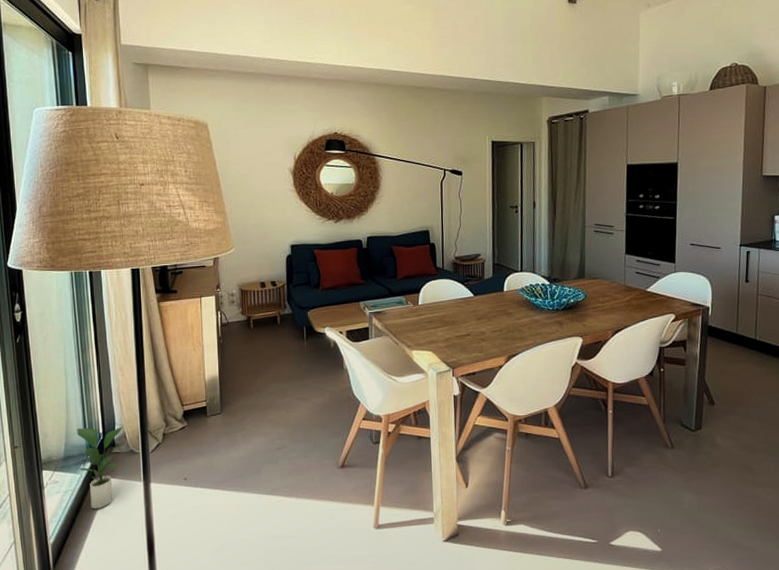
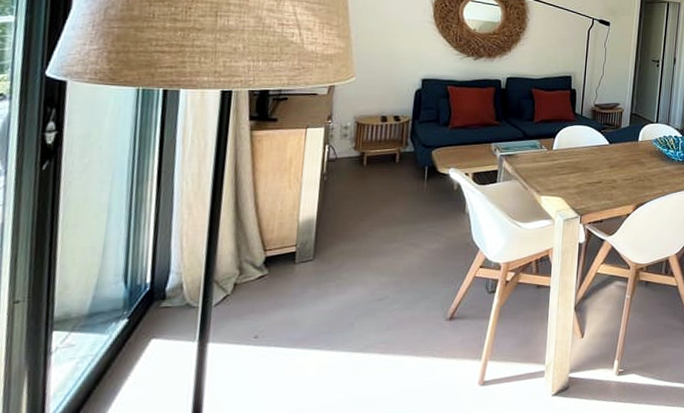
potted plant: present [77,426,123,509] -> none [106,275,181,378]

